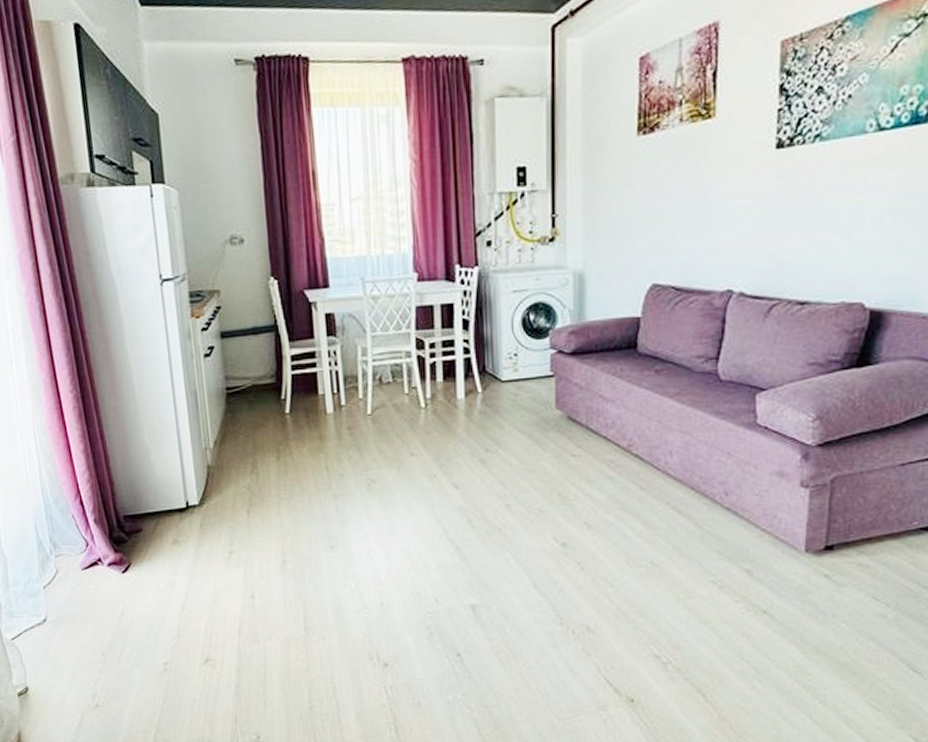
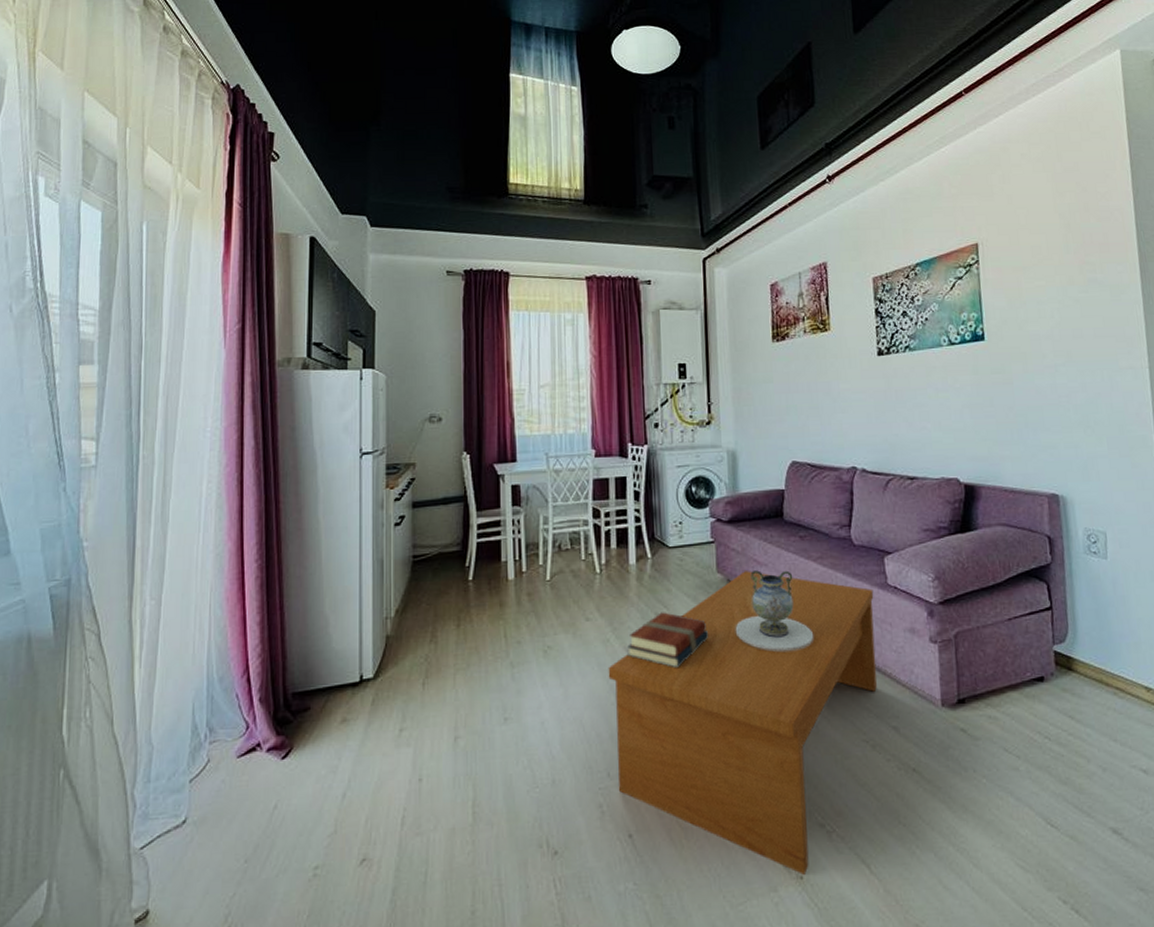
coffee table: none [435,407,739,699] -> present [608,571,877,876]
books: none [455,449,545,505] -> present [627,612,709,669]
decorative vase: none [574,407,664,493] -> present [735,570,814,652]

